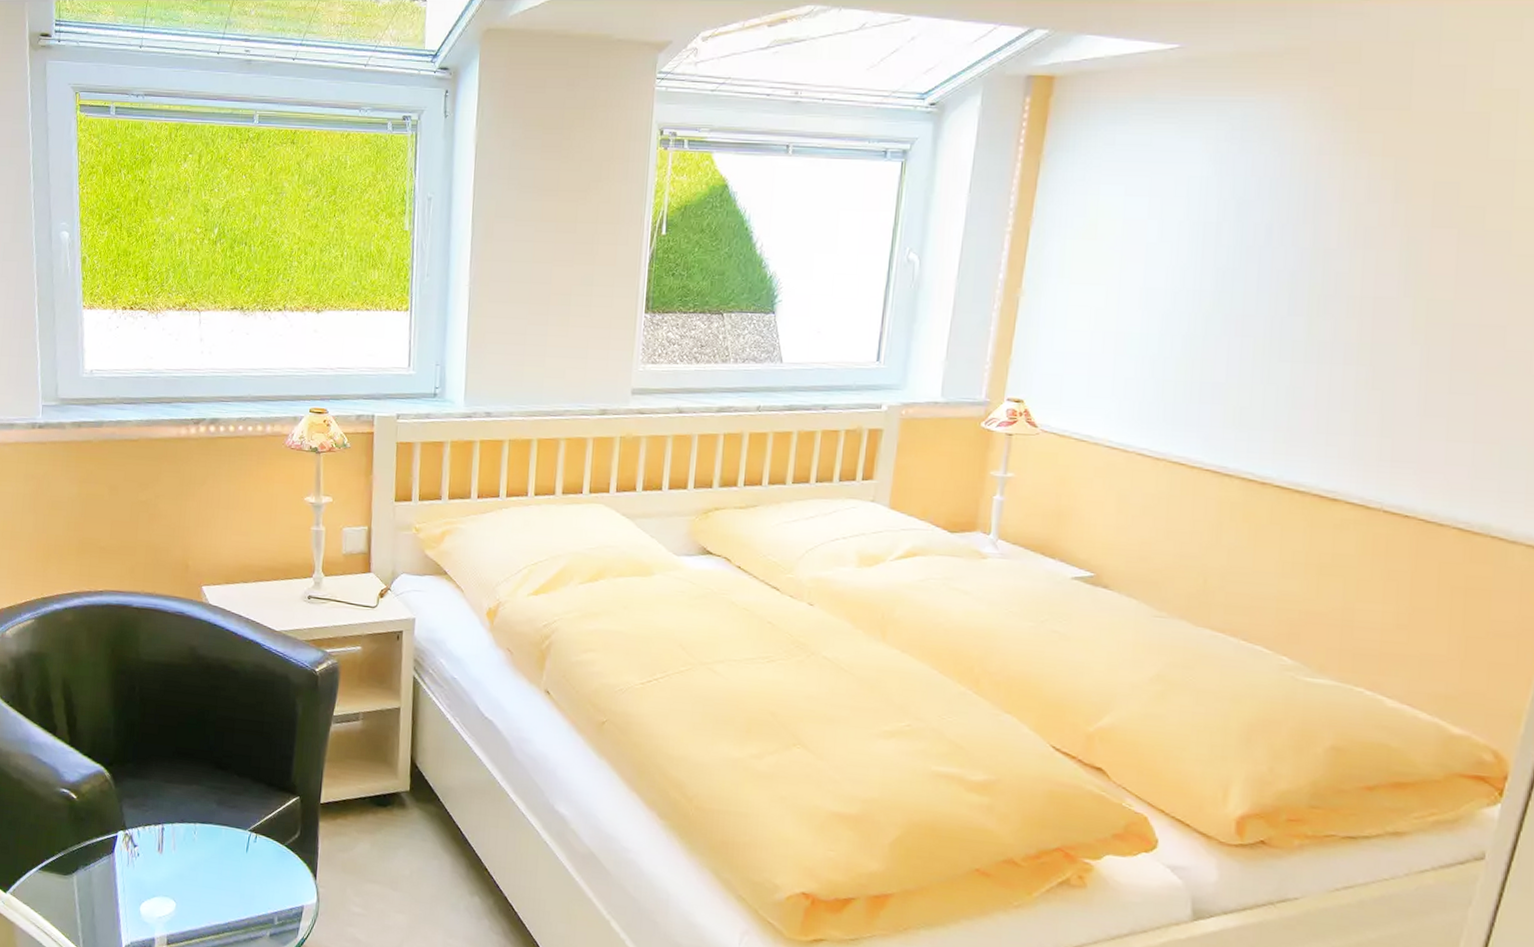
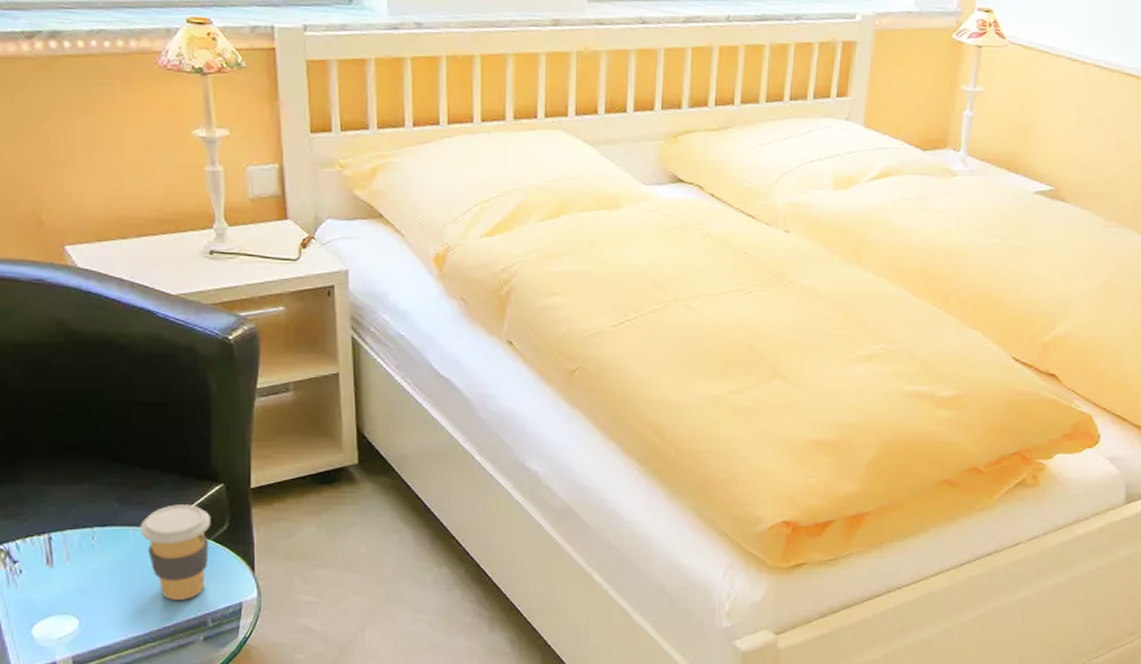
coffee cup: none [231,811,286,897] -> present [140,504,211,600]

